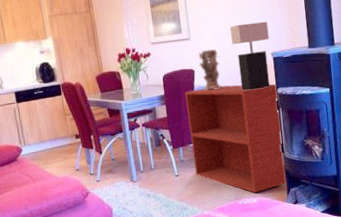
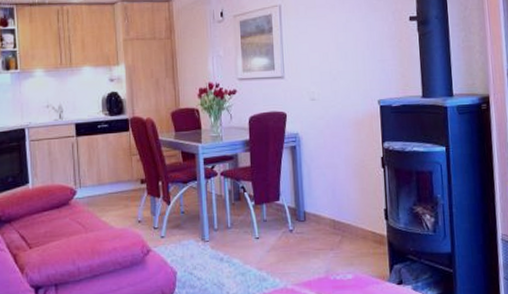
tv stand: present [184,83,288,193] -> none [273,134,391,267]
decorative vase: present [198,49,221,91] -> none [292,90,317,139]
table lamp: present [229,21,270,91] -> none [330,63,377,142]

